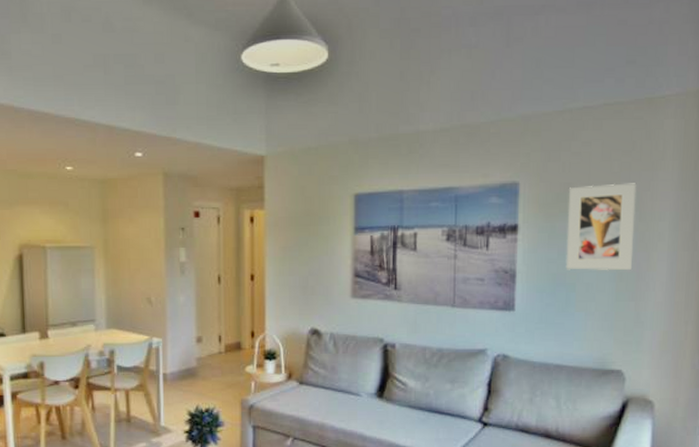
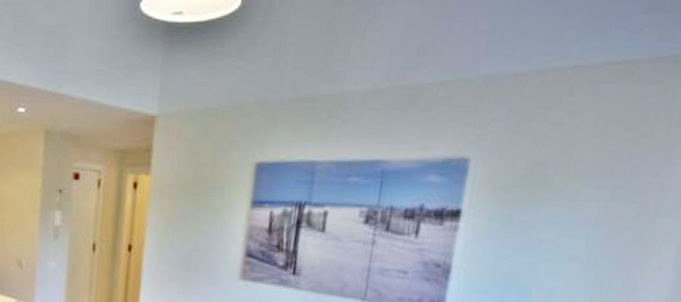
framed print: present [565,183,637,271] -> none [521,165,641,278]

